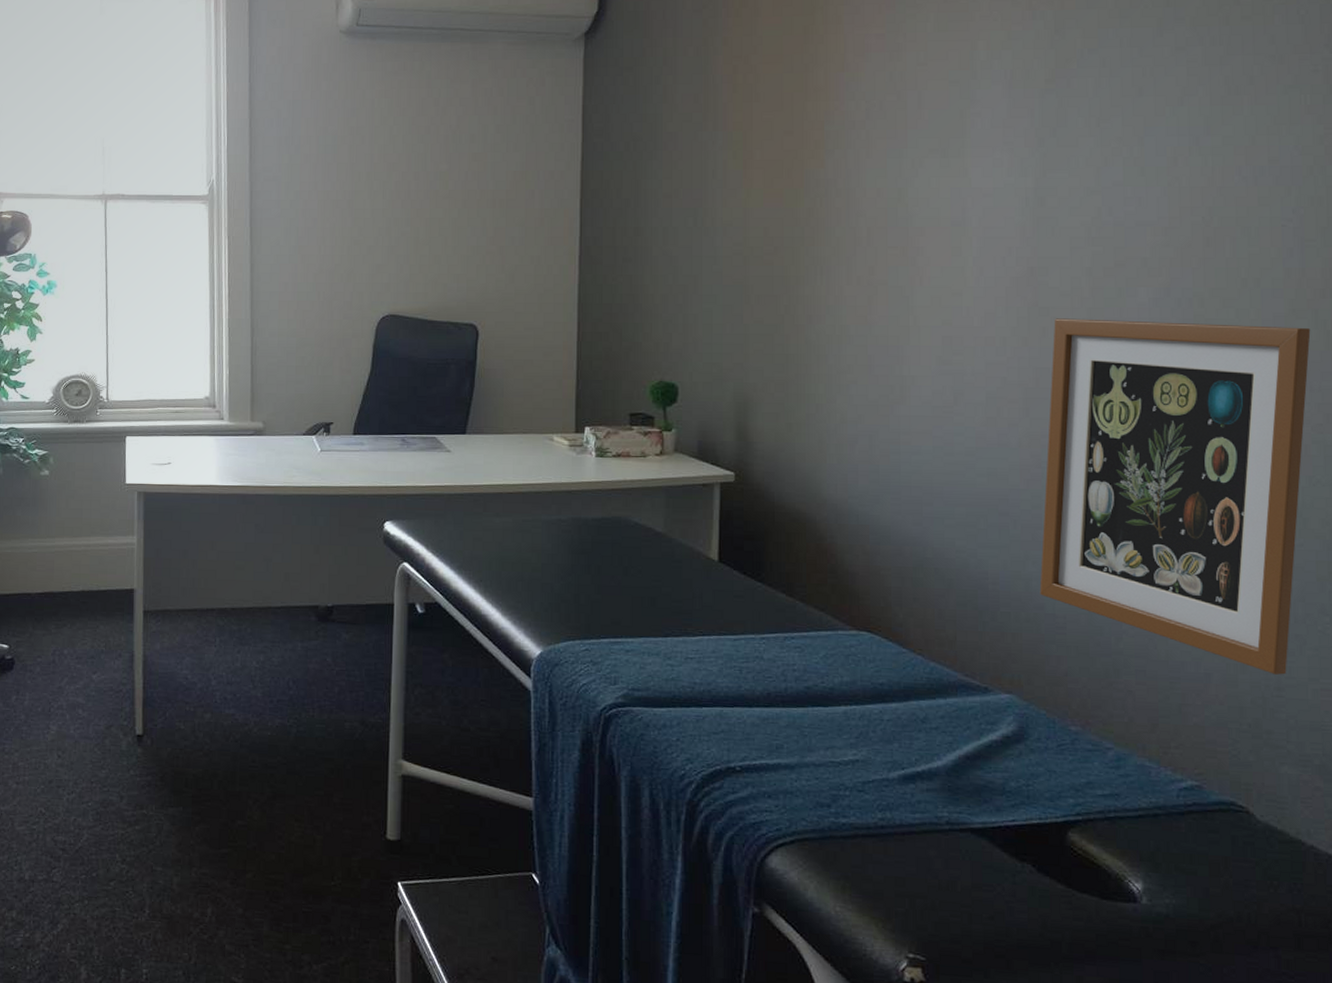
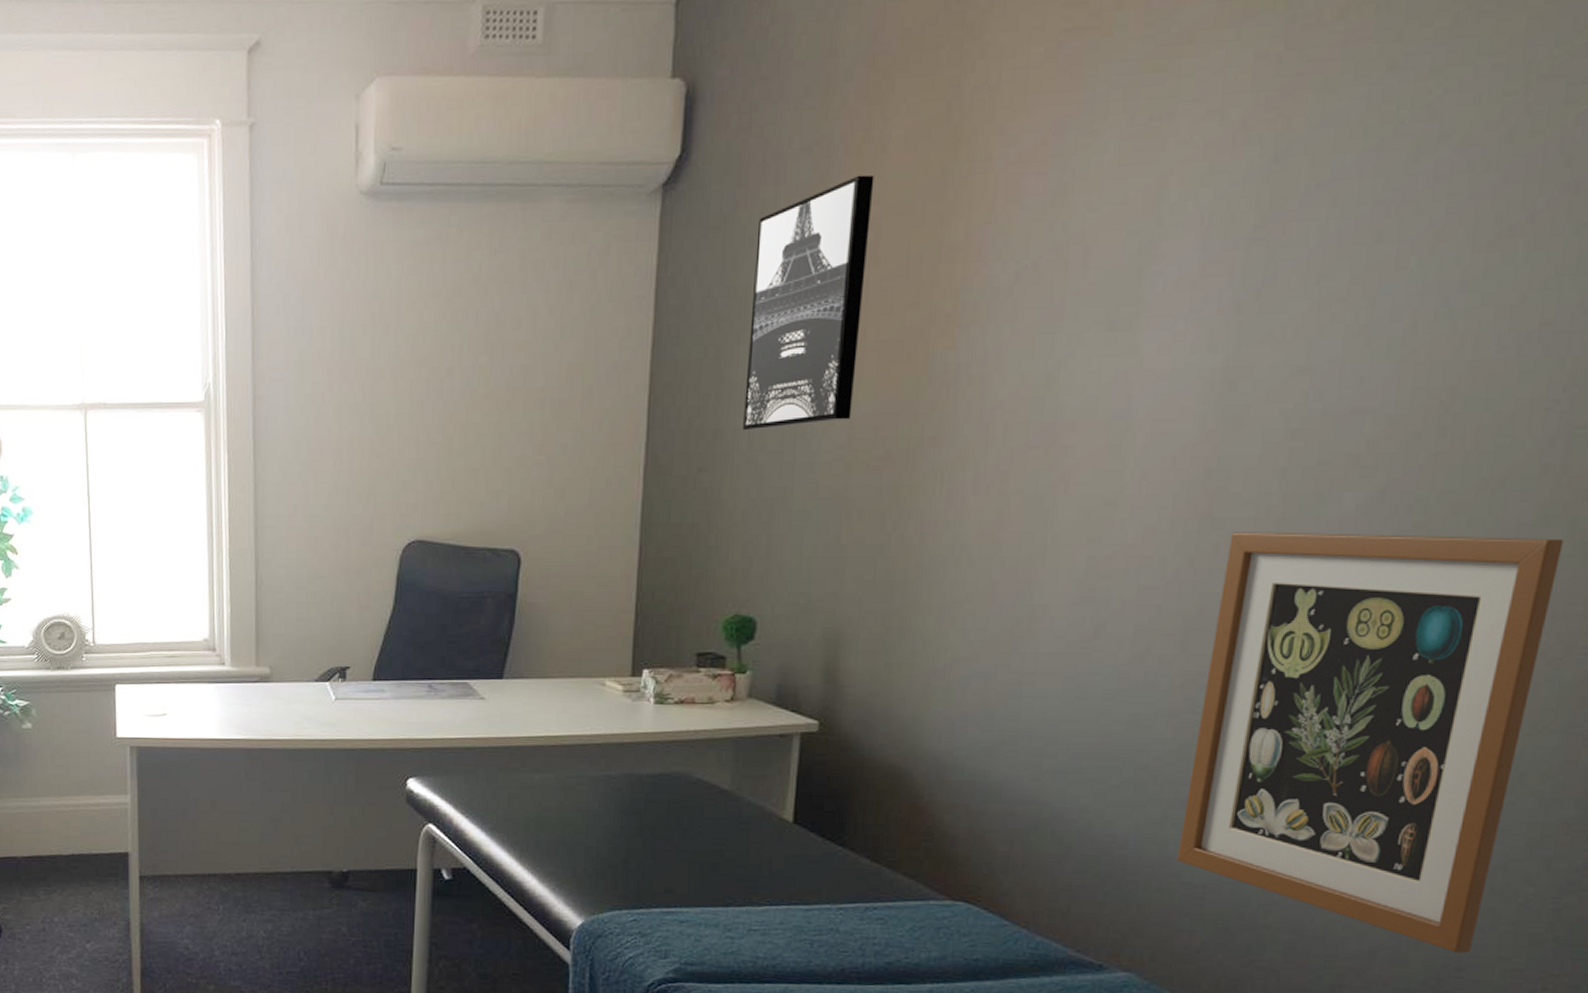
wall art: none [659,31,751,229] -> present [743,174,874,431]

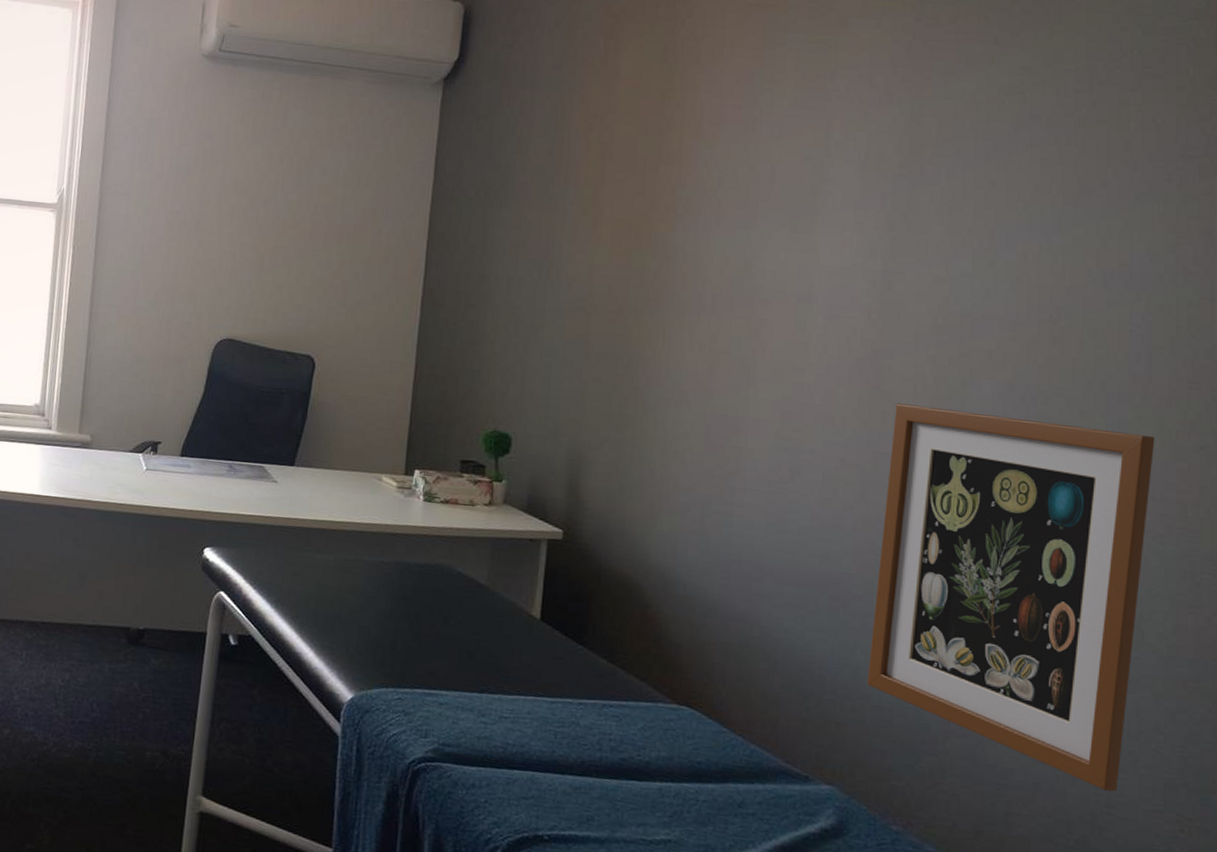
wall art: present [743,174,874,431] -> none [503,90,609,279]

